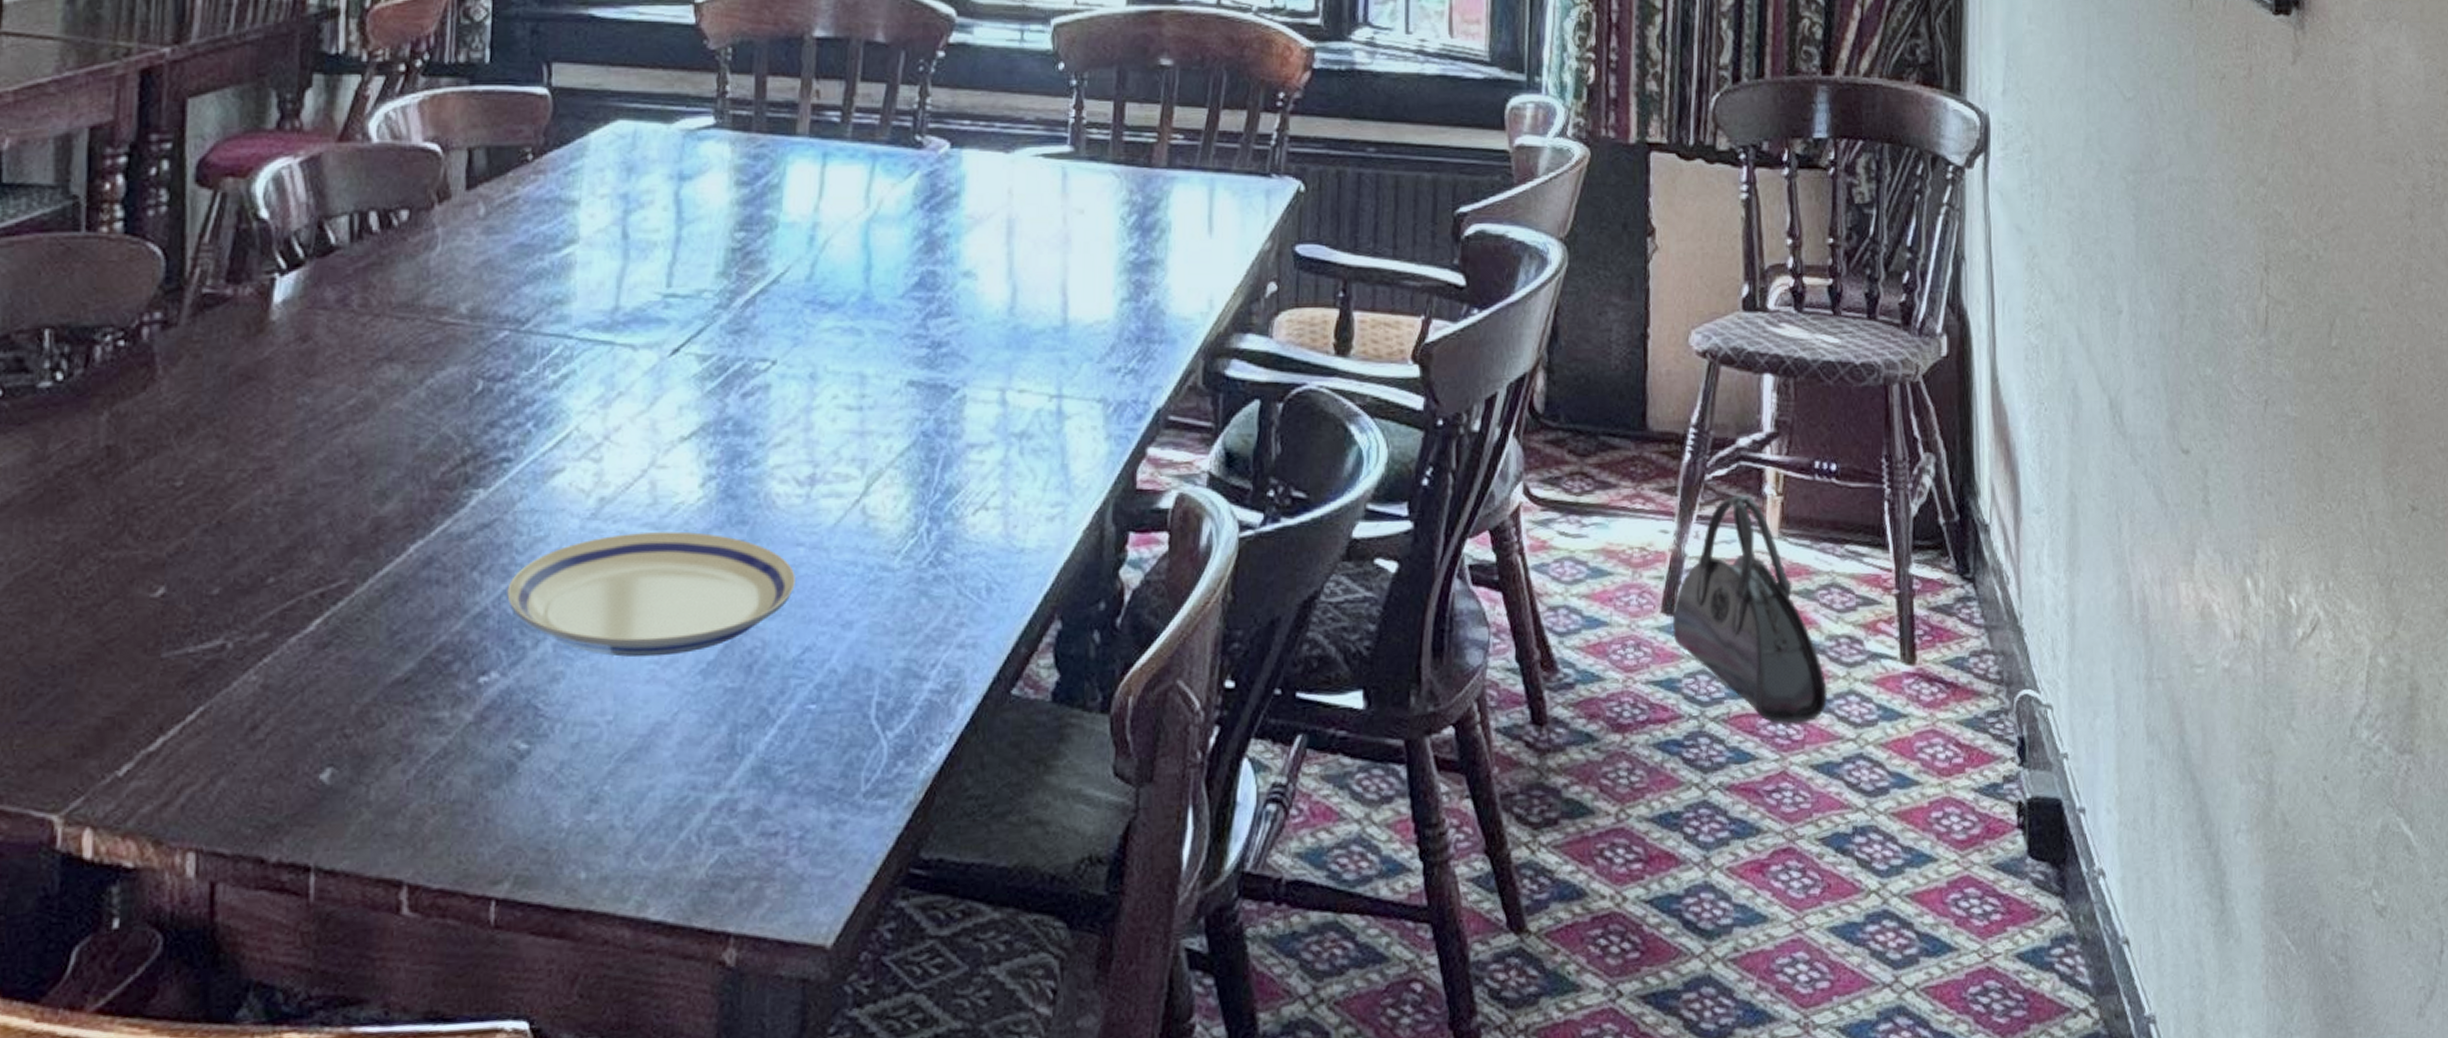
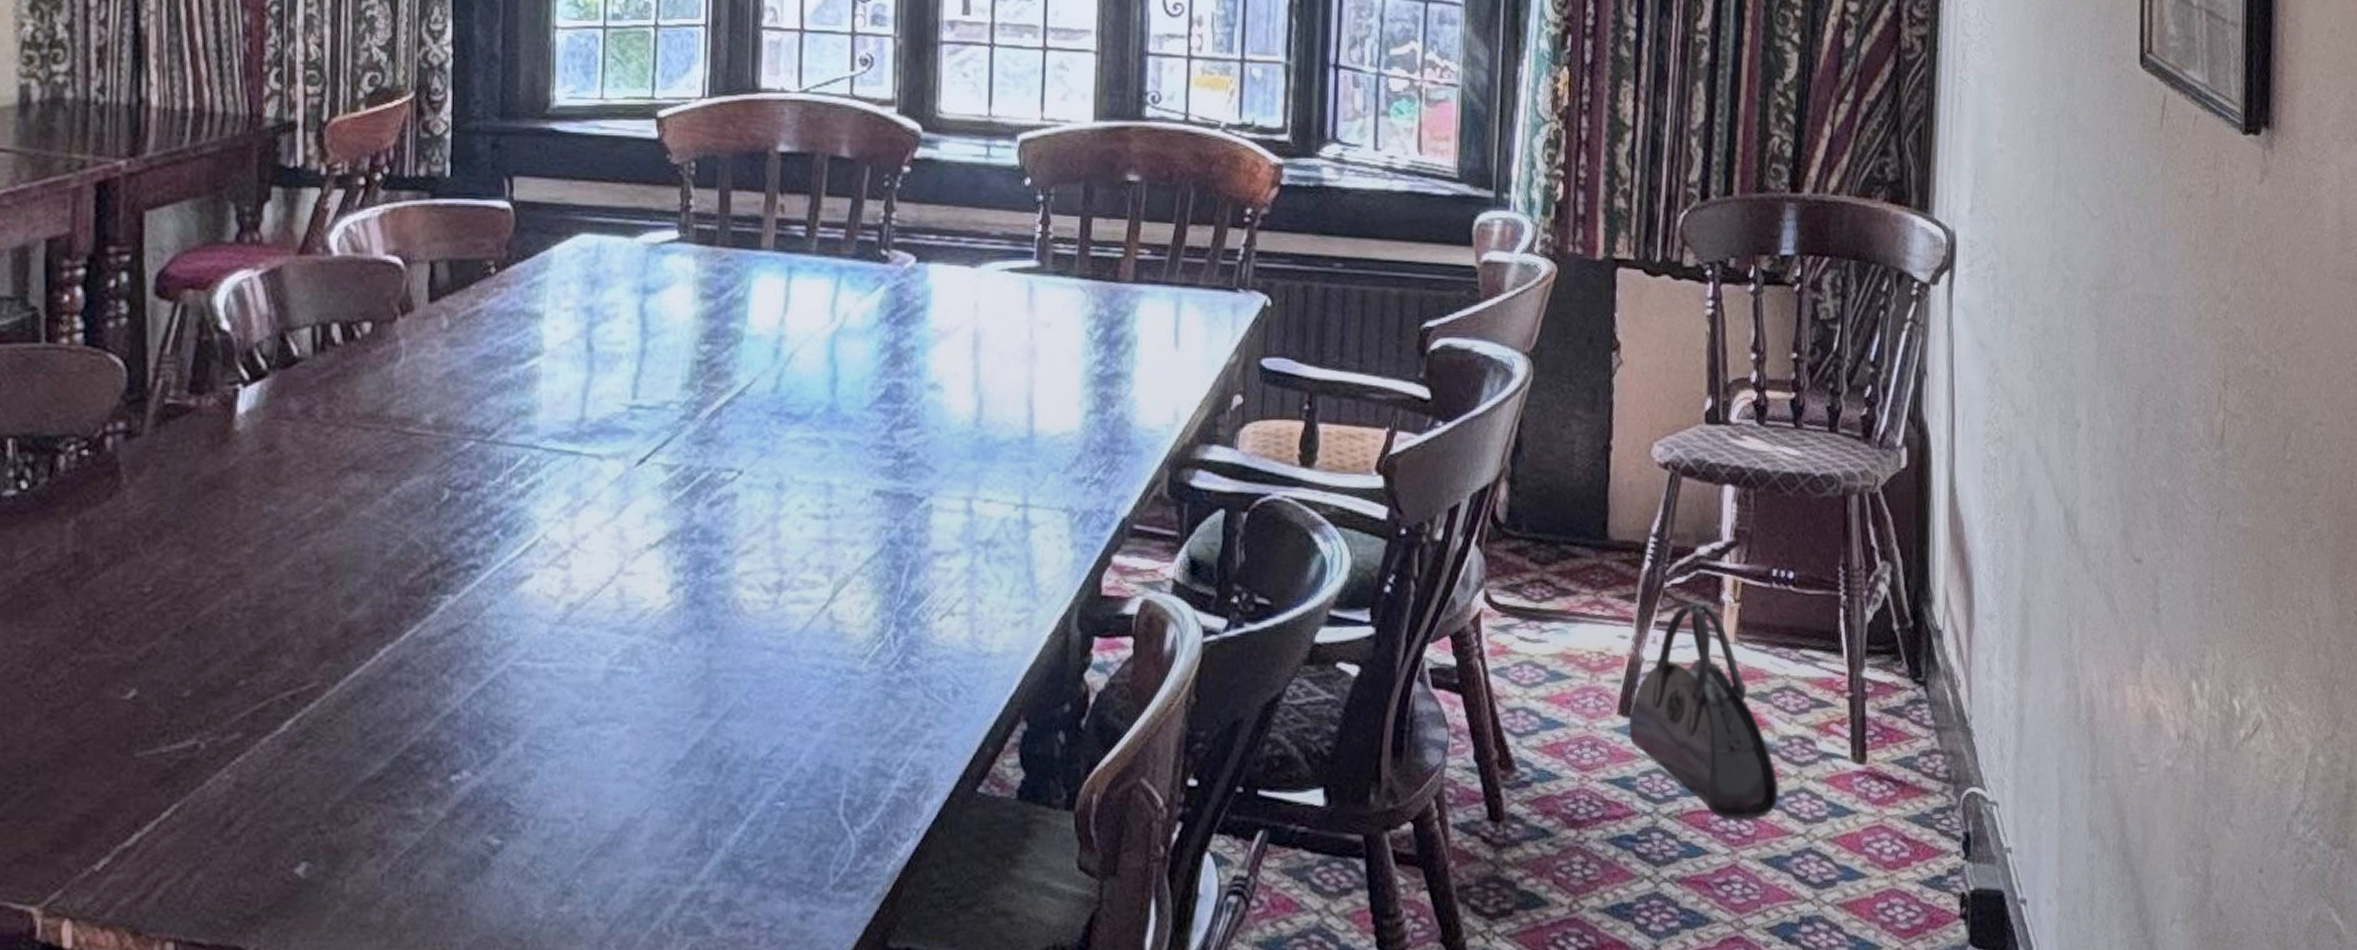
plate: present [507,531,795,658] -> none [477,636,763,757]

